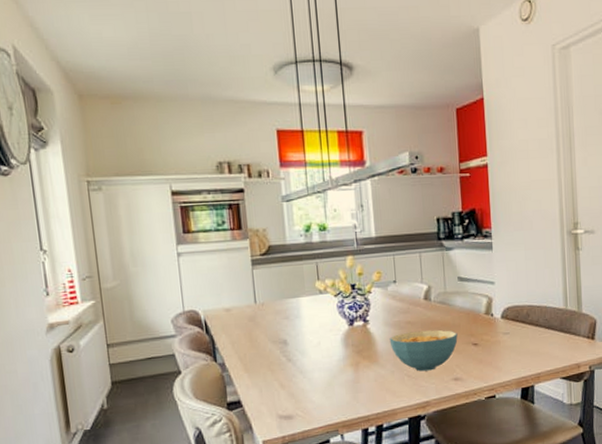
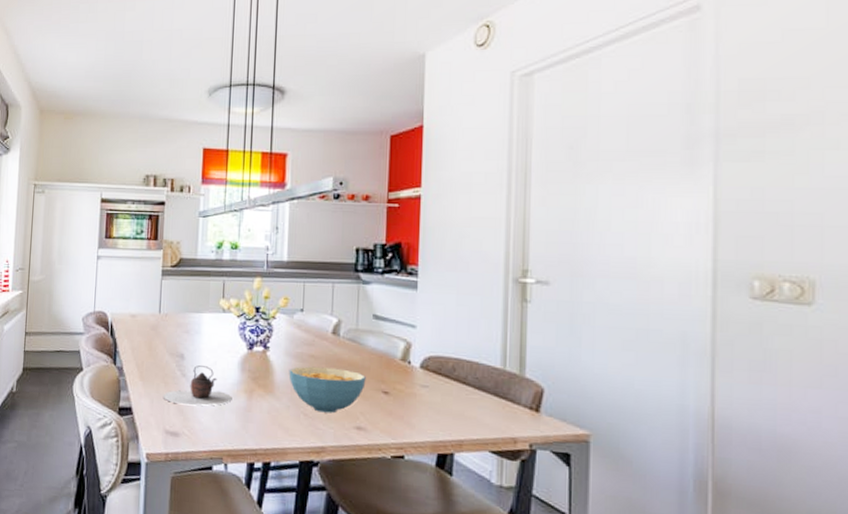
teapot: none [271,348,340,389] -> present [163,365,232,406]

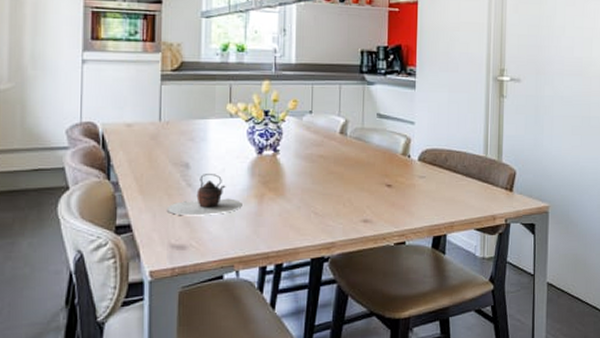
cereal bowl: present [289,366,366,413] -> none [299,166,371,210]

